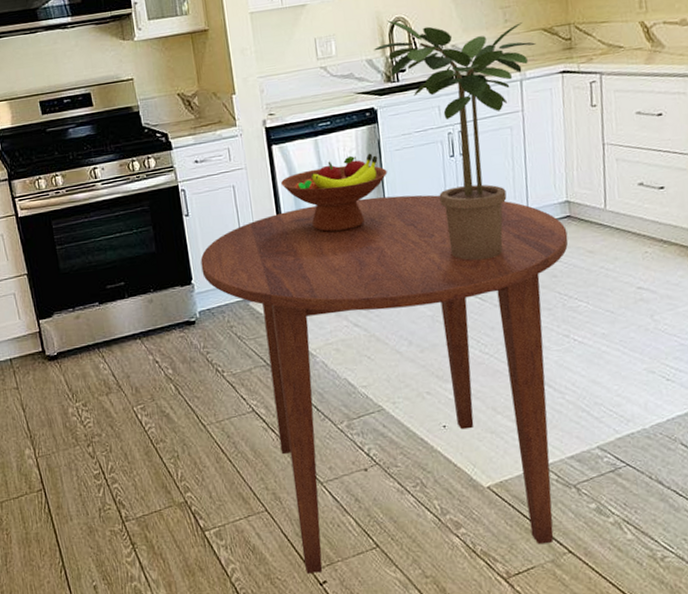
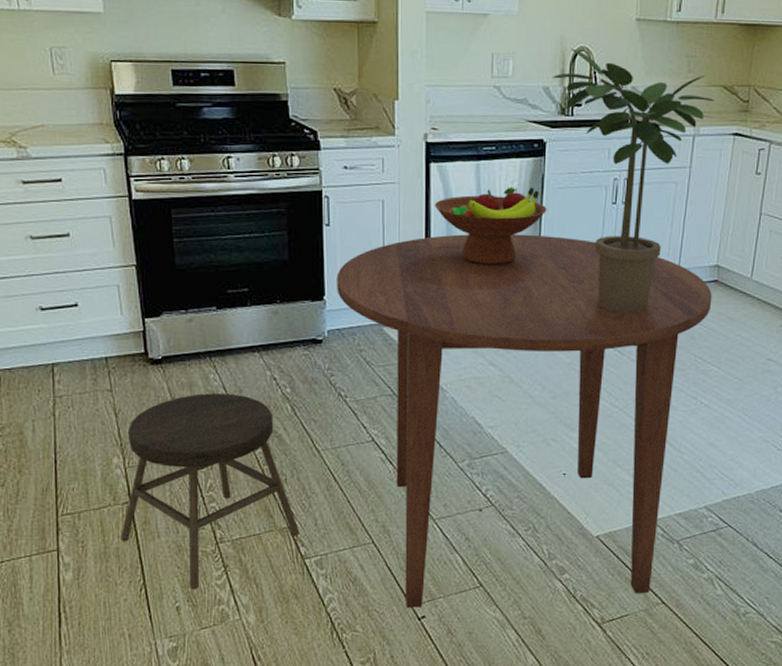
stool: none [35,380,197,569] -> present [121,393,300,590]

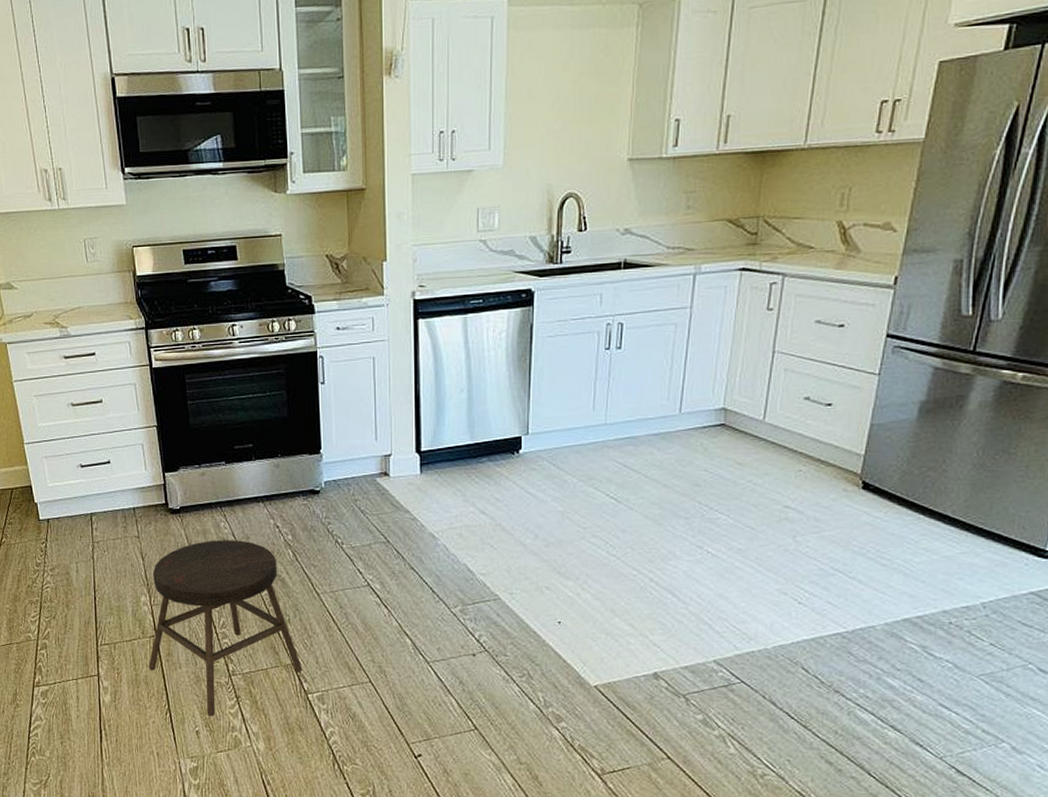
dining table: present [336,234,712,608] -> none [332,384,719,747]
fruit bowl: present [435,186,547,265] -> none [424,337,536,416]
potted plant: present [552,48,715,314] -> none [539,195,718,461]

